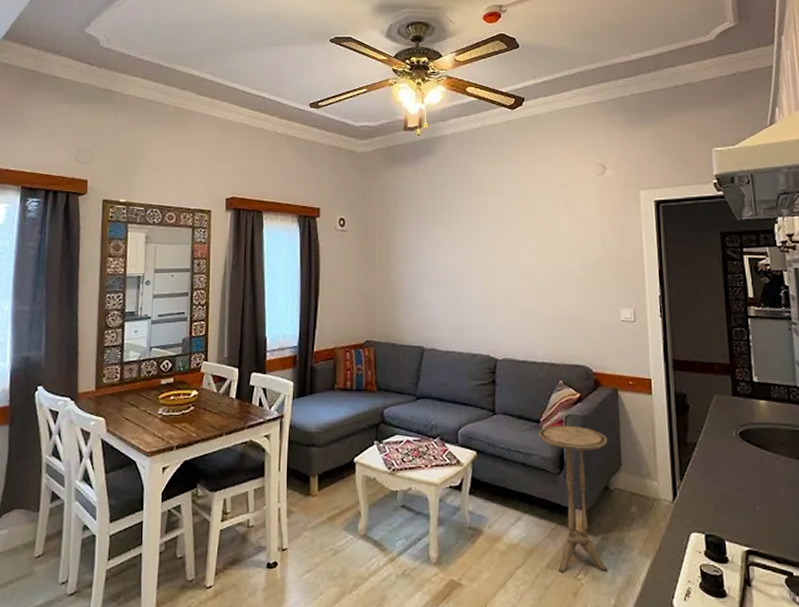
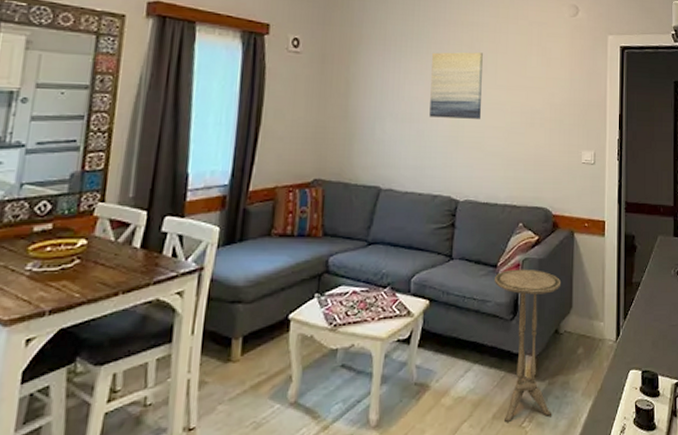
wall art: none [462,218,513,282] -> present [429,52,483,119]

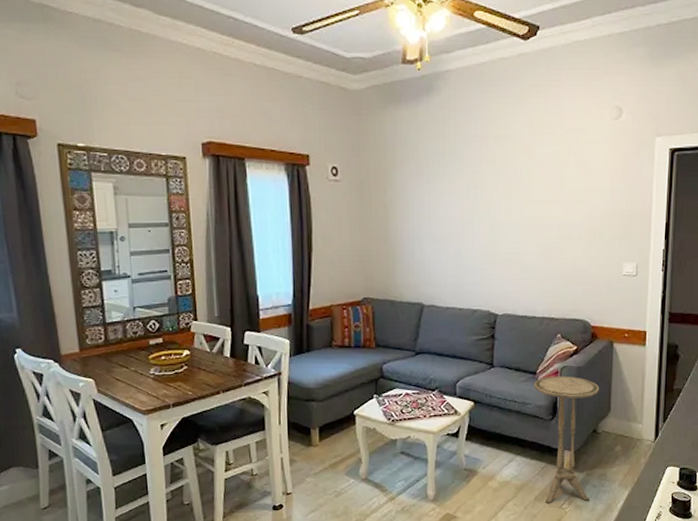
wall art: present [429,52,483,119] -> none [466,167,517,236]

